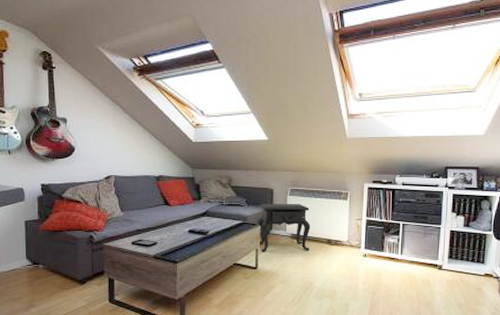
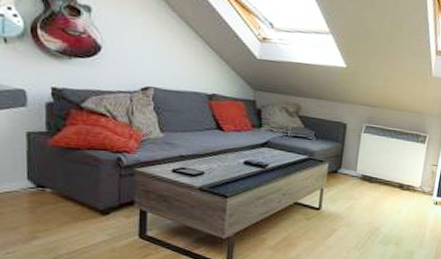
side table: present [257,203,311,252] -> none [325,138,385,195]

